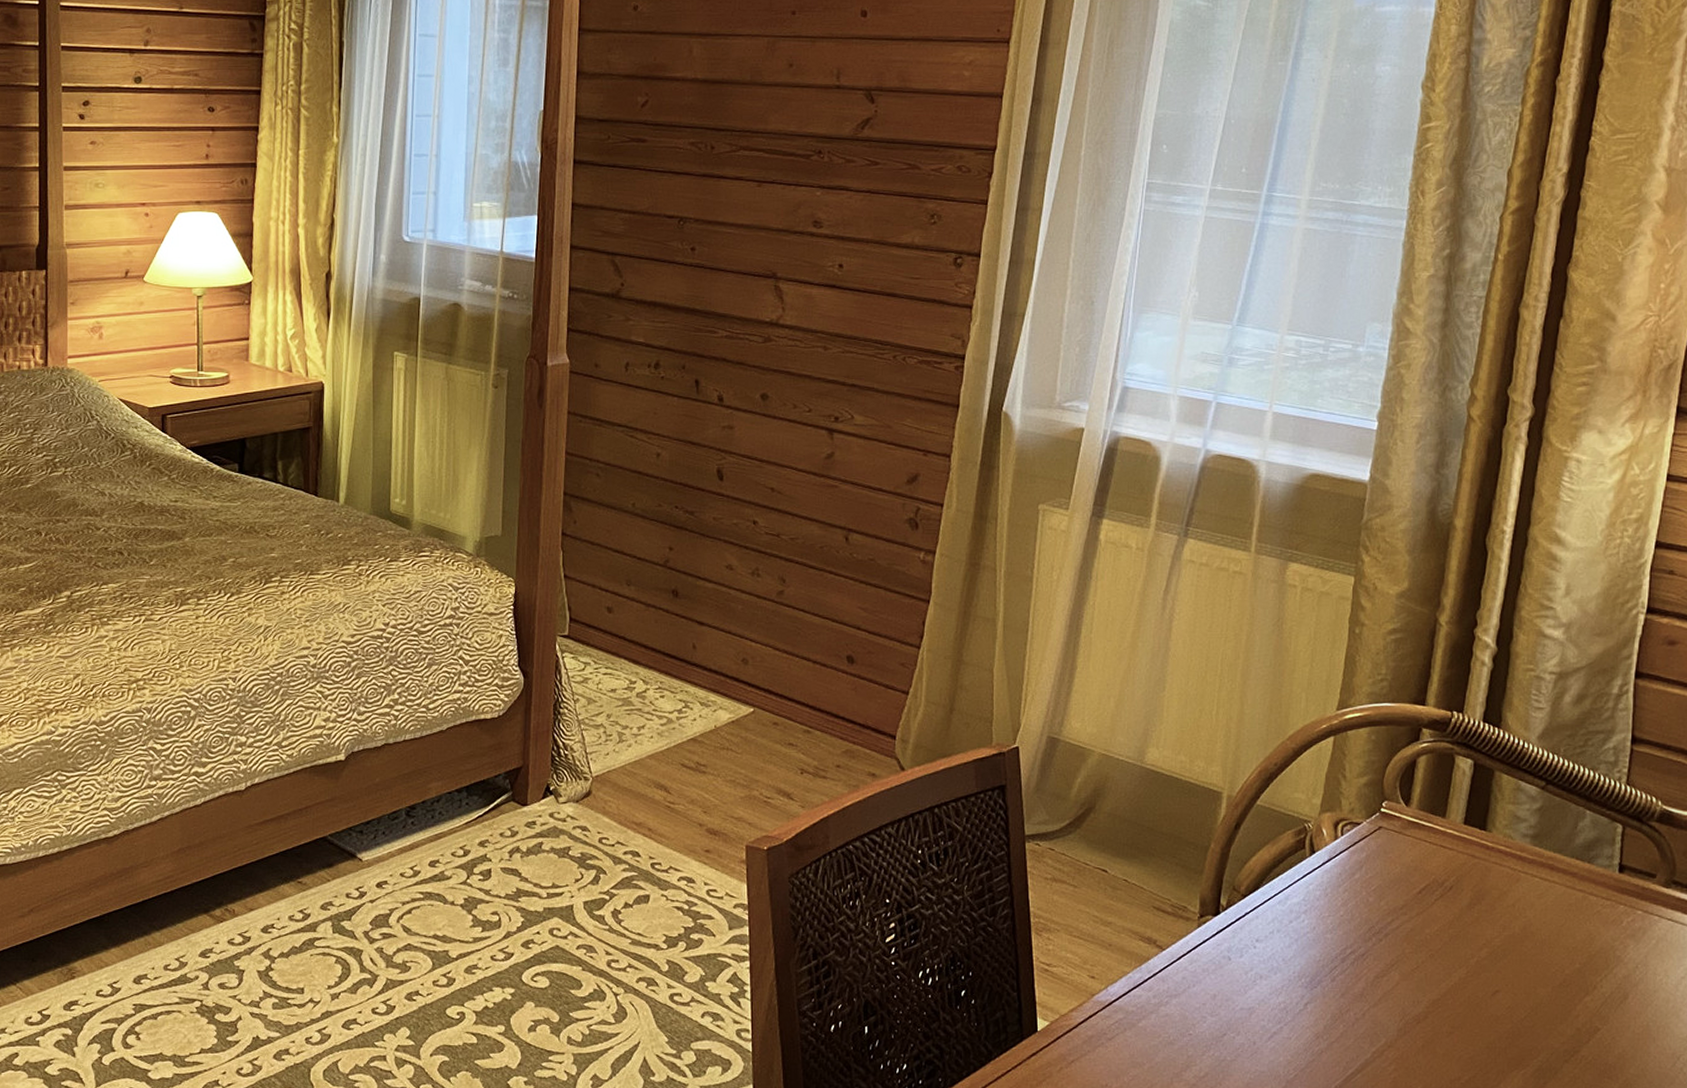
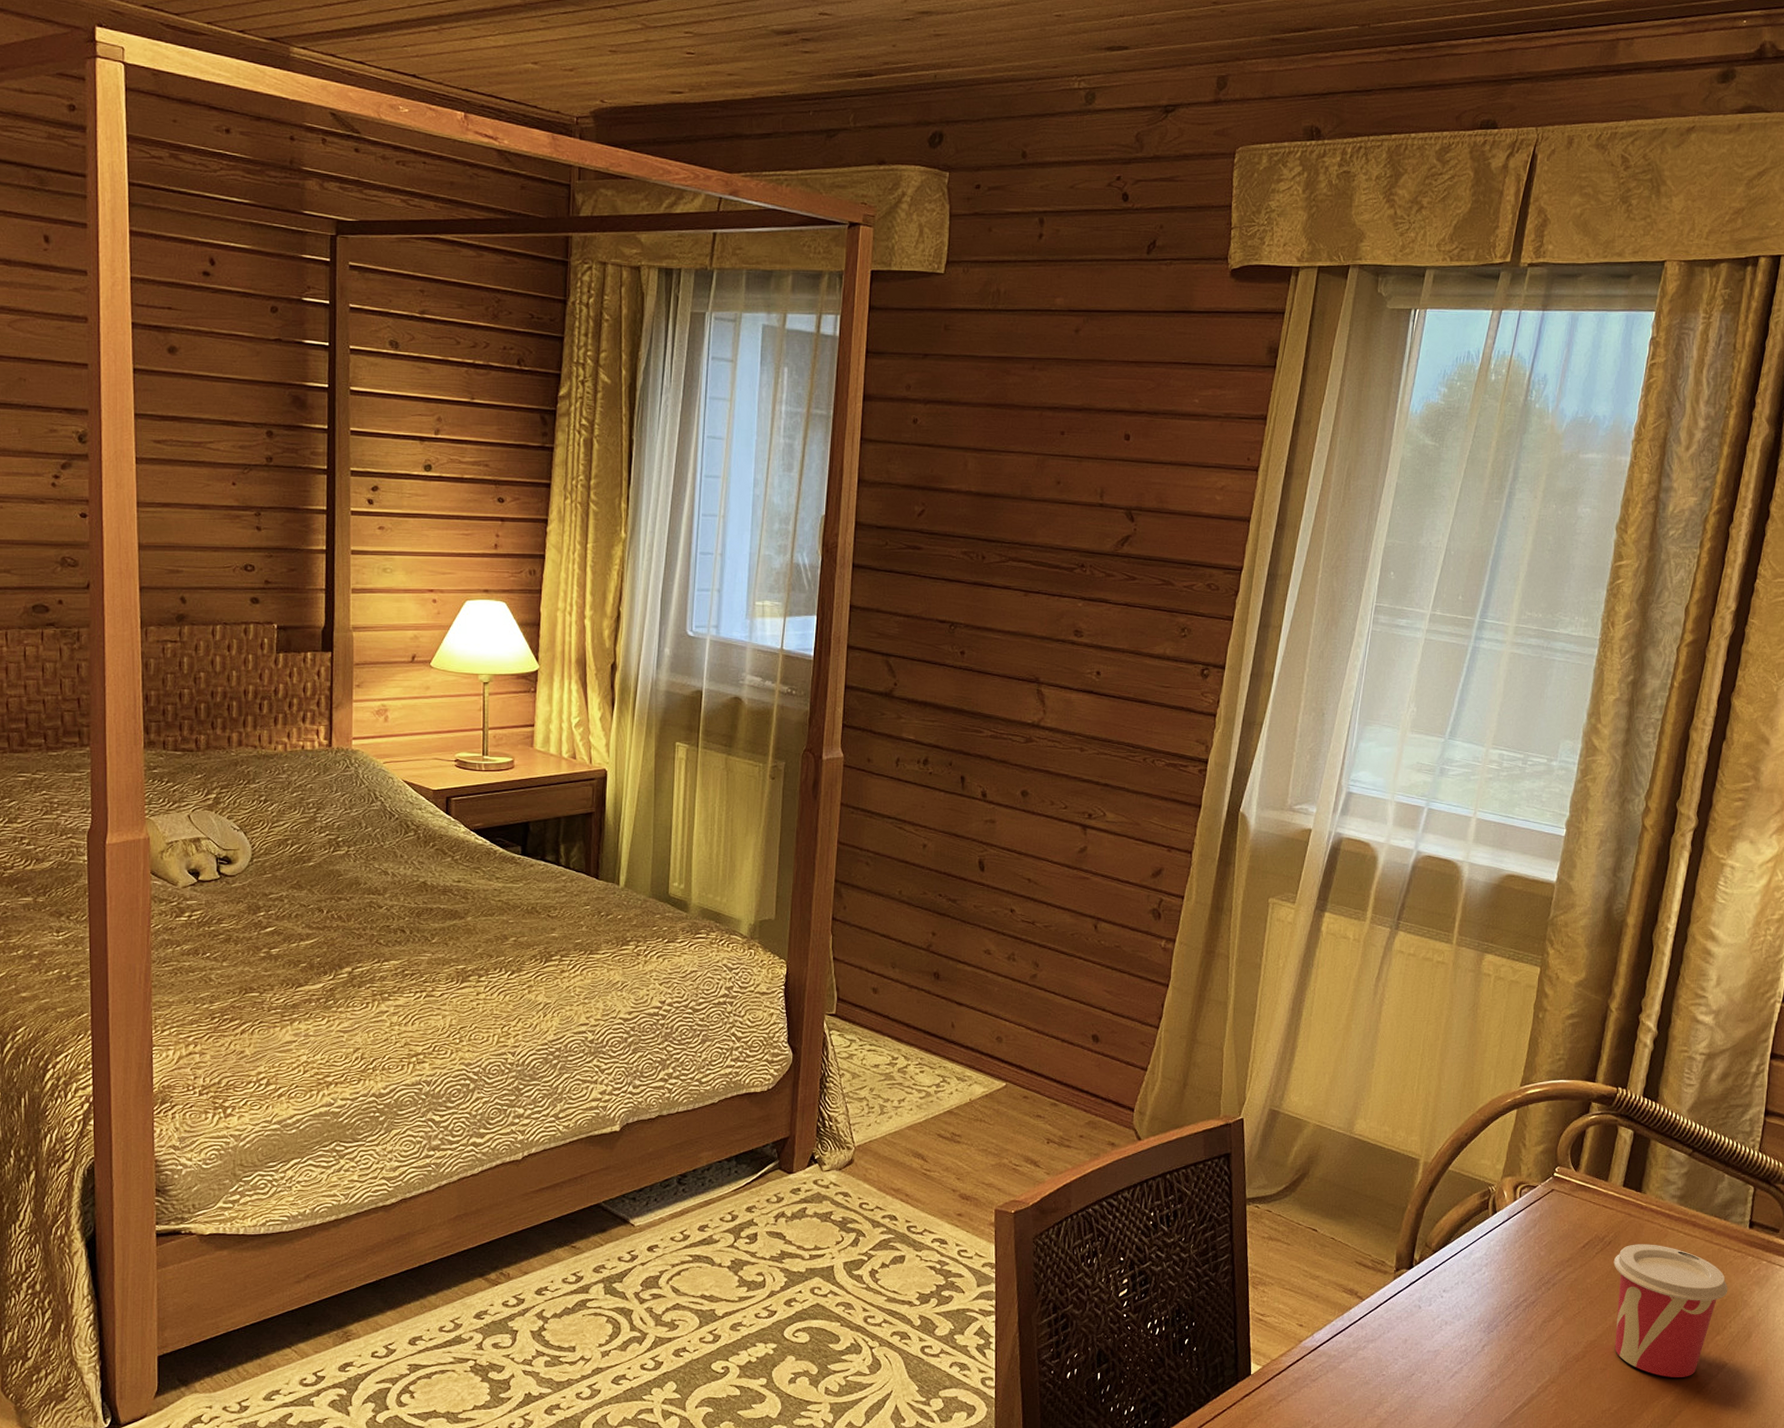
cup: none [1456,890,1597,1044] -> present [1613,1244,1728,1377]

